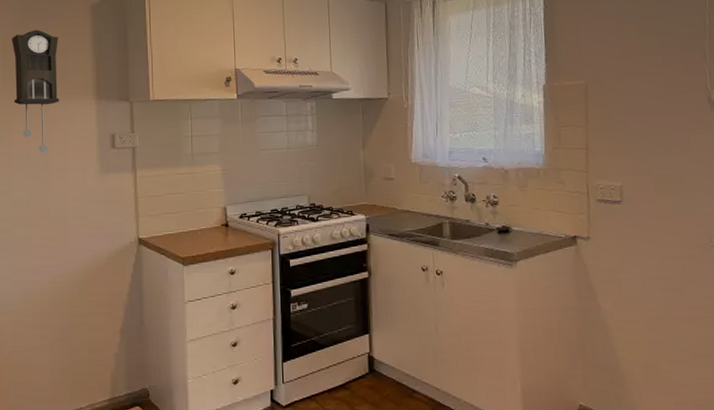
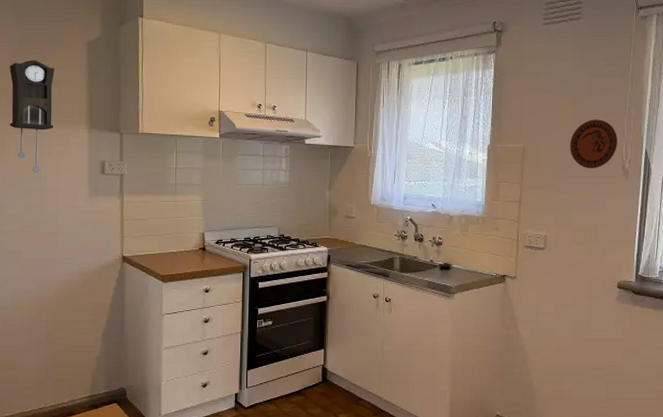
decorative plate: none [641,45,700,104] -> present [570,119,617,169]

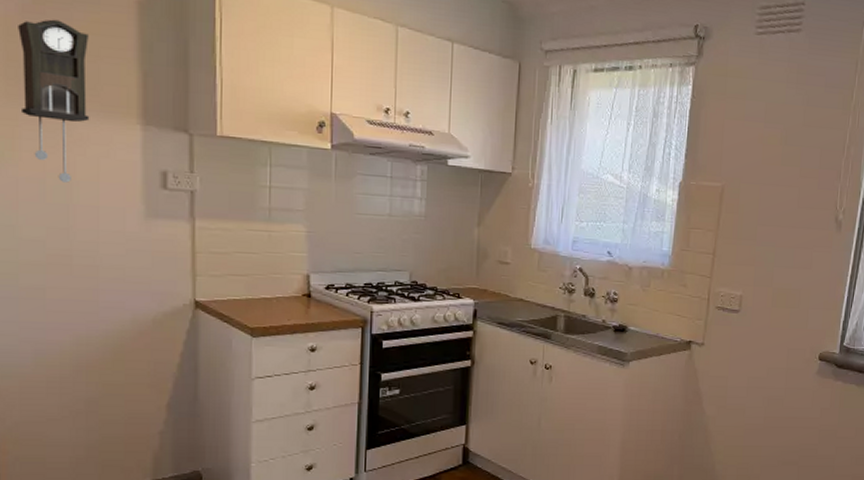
decorative plate: present [570,119,617,169] -> none [776,158,832,219]

